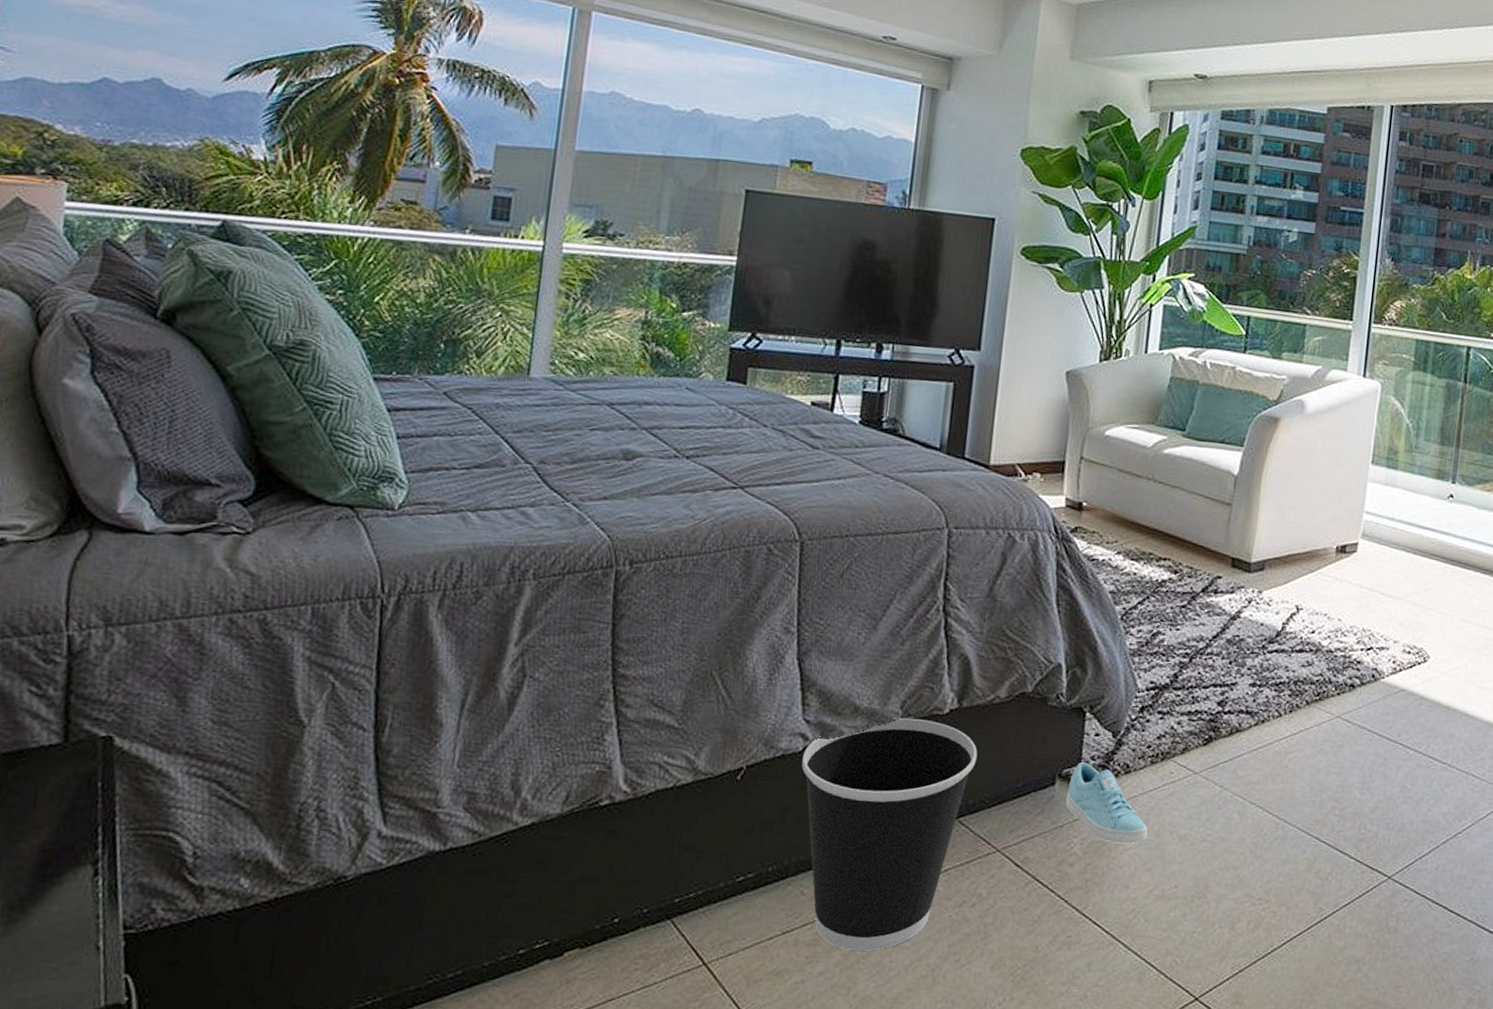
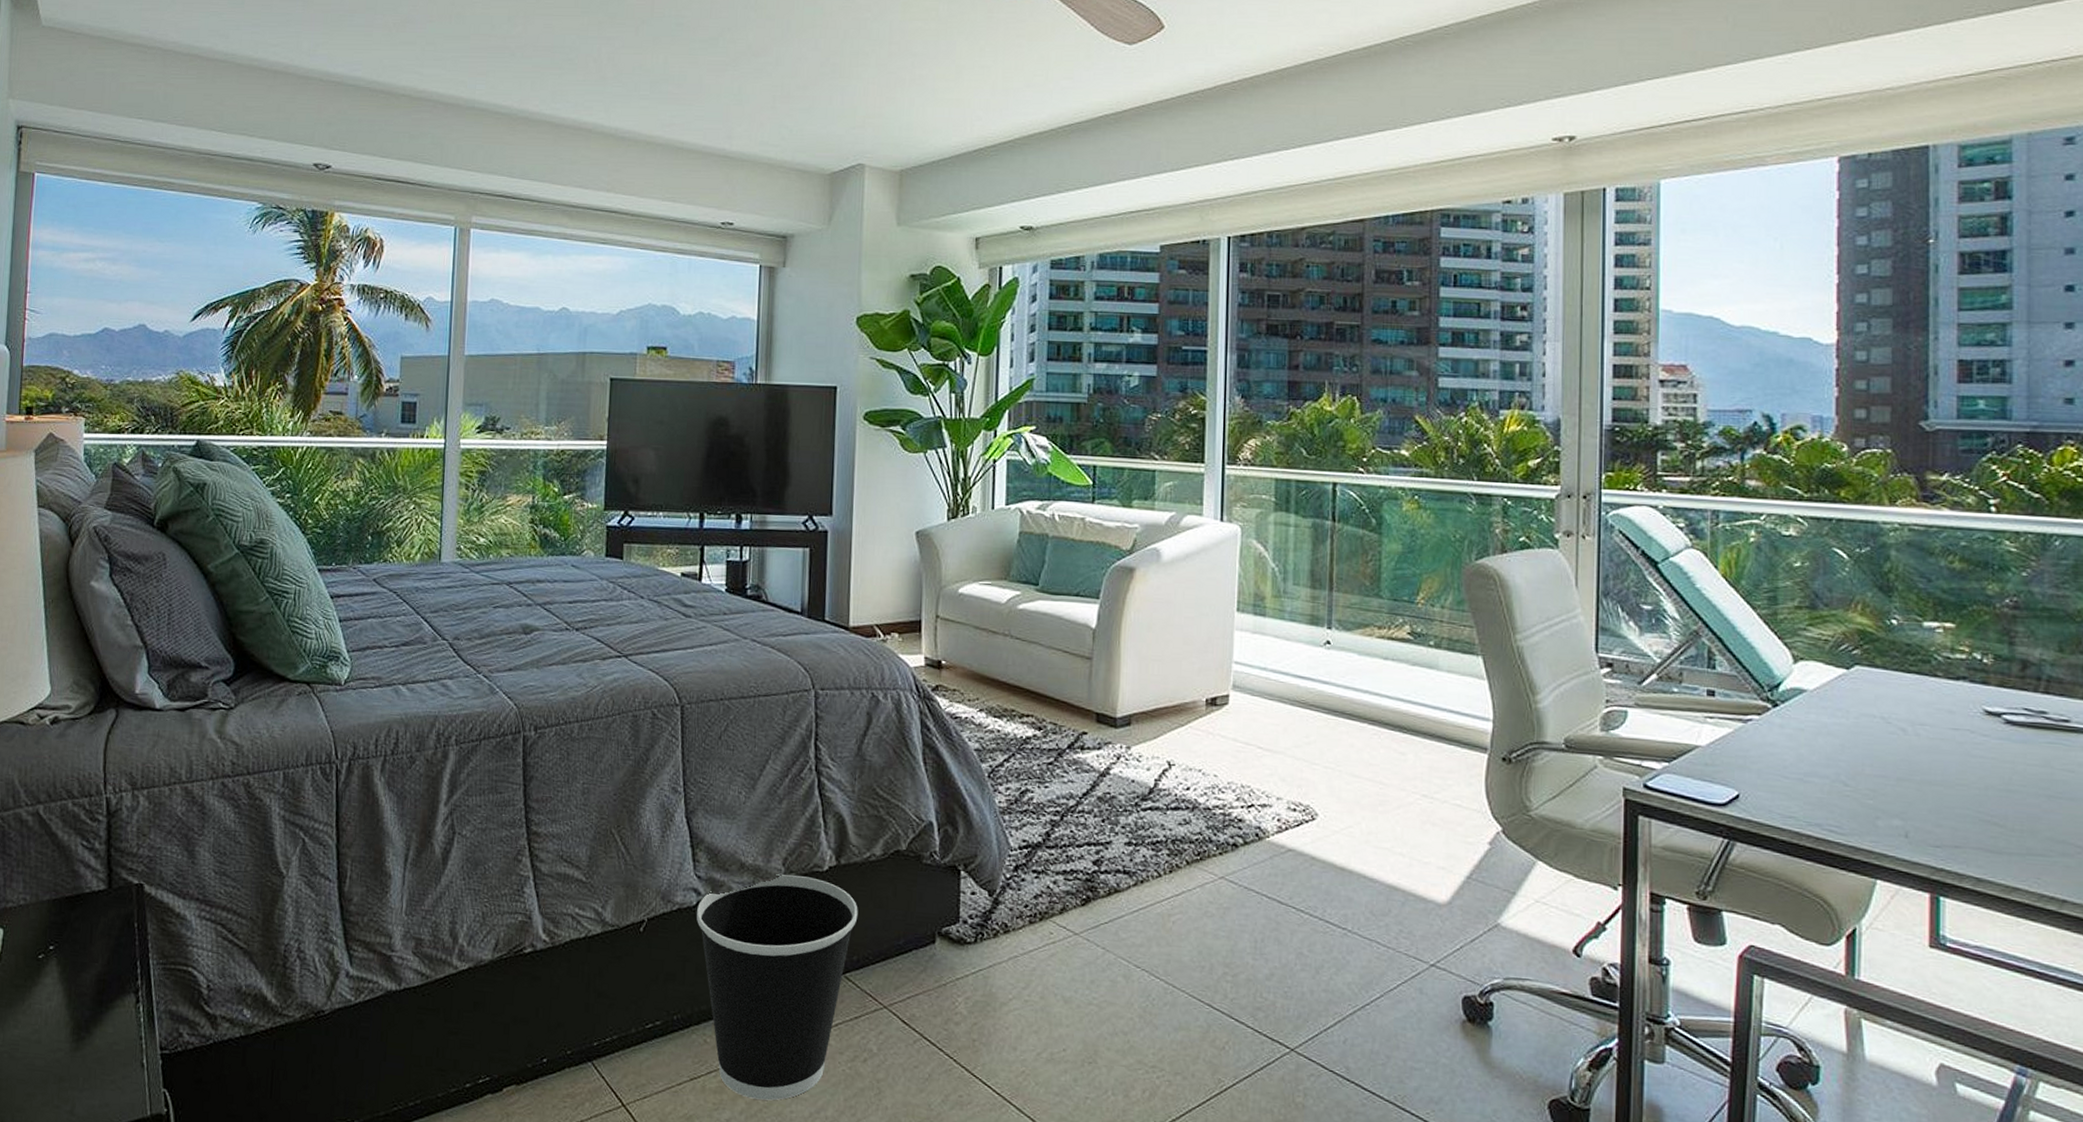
sneaker: present [1066,761,1148,844] -> none [947,920,1032,1005]

